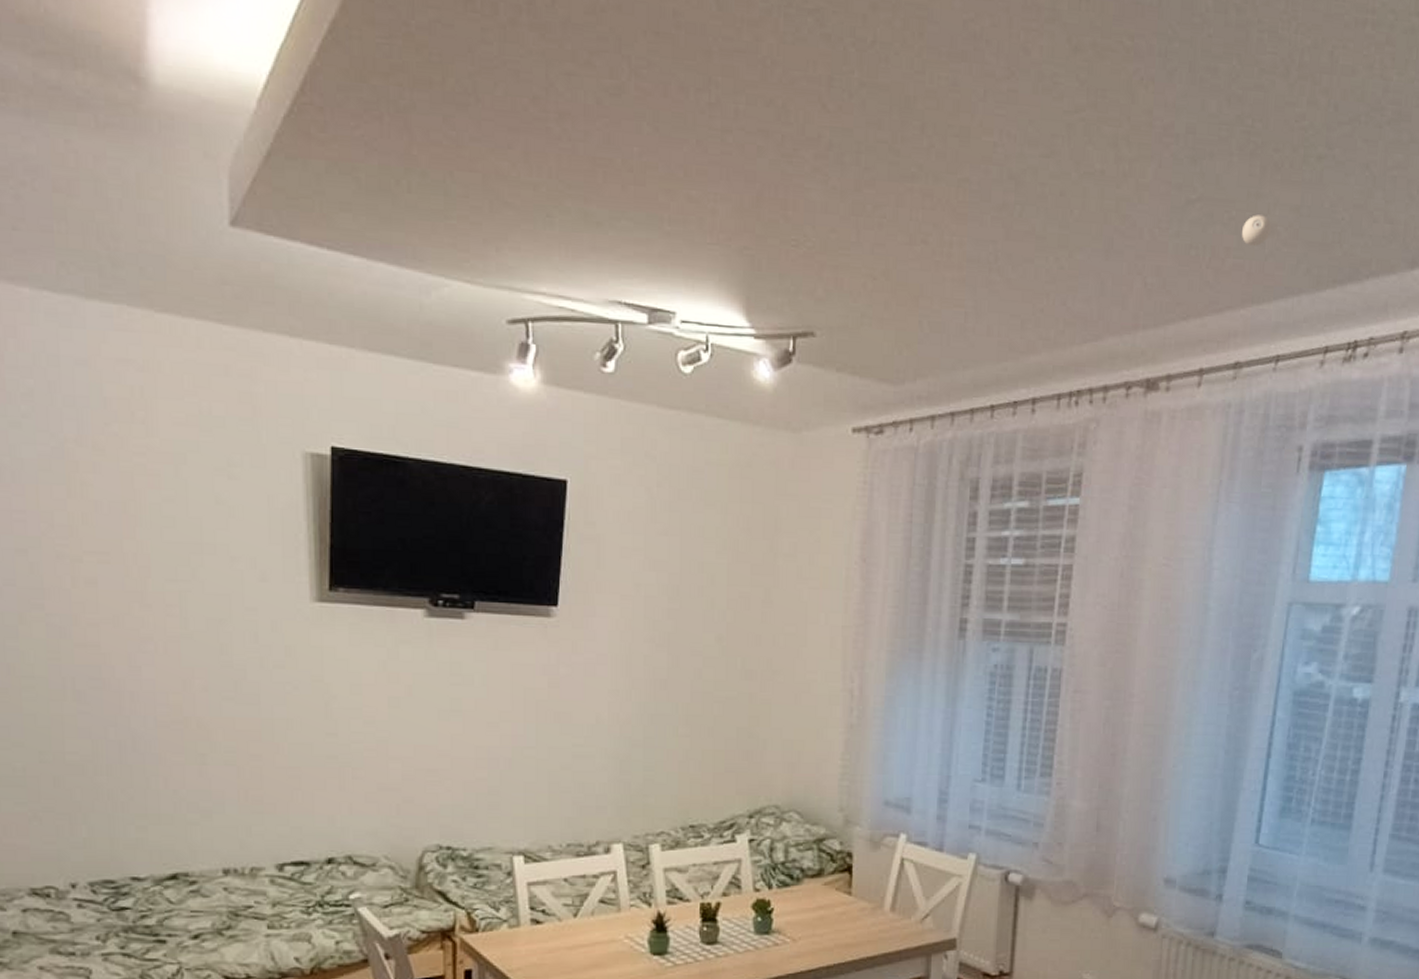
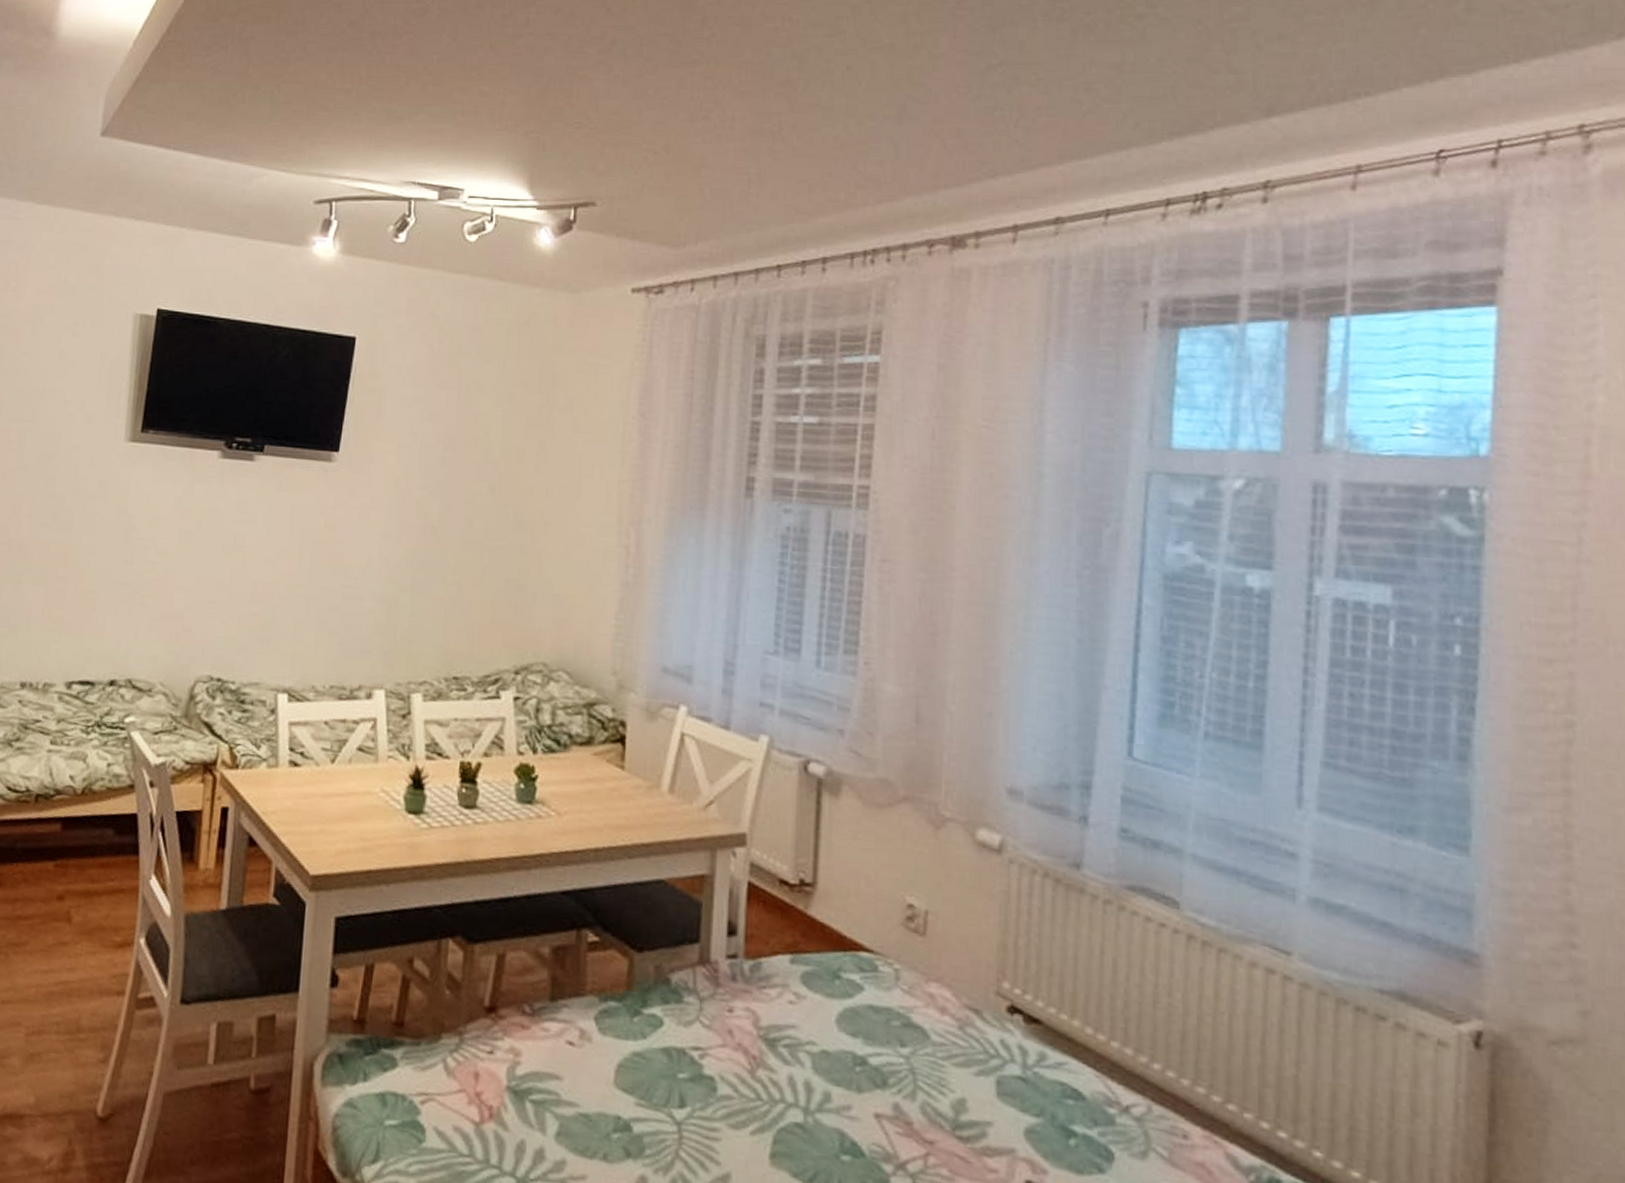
eyeball: present [1242,215,1271,246] -> none [1054,74,1088,104]

